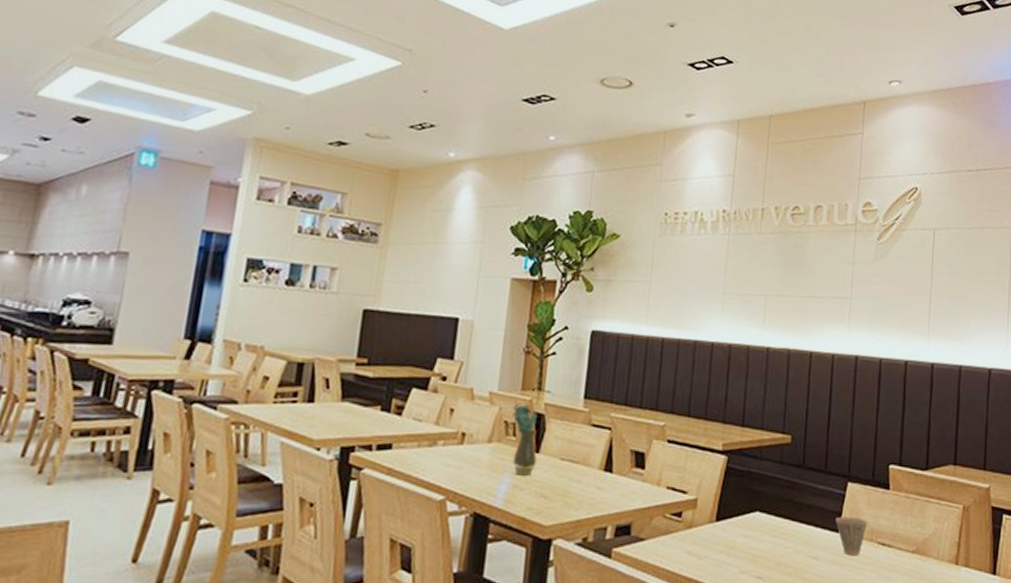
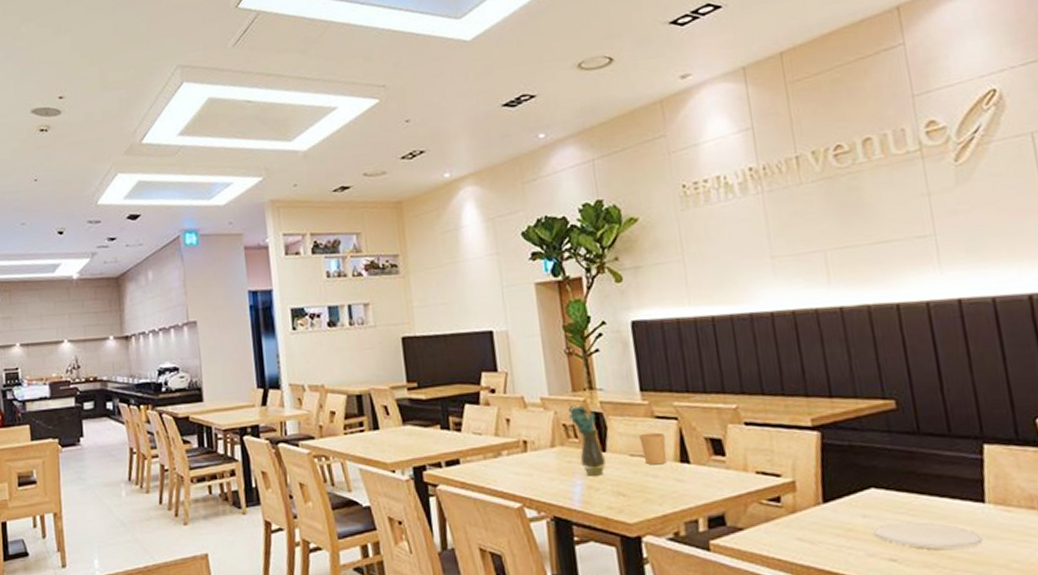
dixie cup: none [572,439,596,471] -> present [639,432,667,465]
plate: none [749,544,831,572] -> present [872,522,984,551]
cup: present [835,516,867,556] -> none [976,483,1022,528]

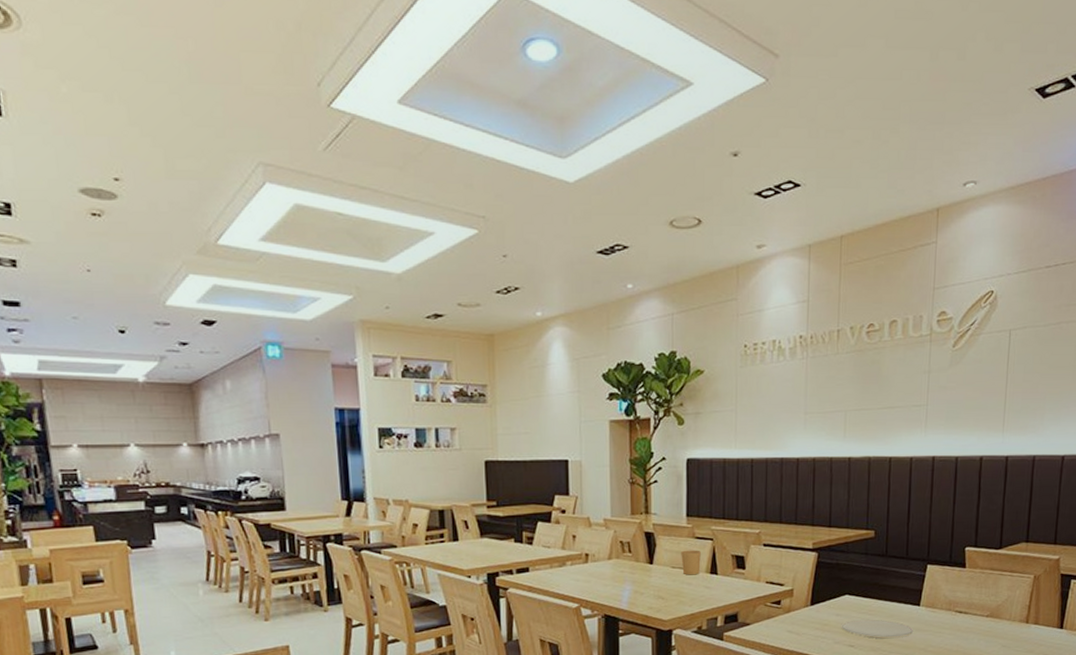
vase: present [568,402,606,476] -> none [626,523,651,583]

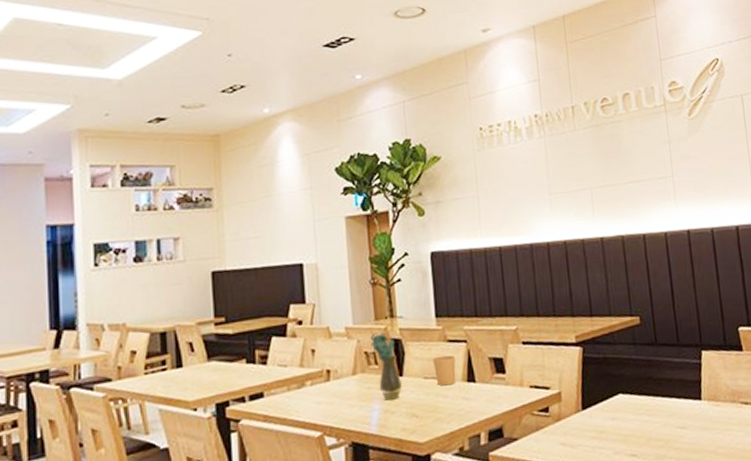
vase: none [626,523,651,583] -> present [370,331,402,401]
plate: present [841,619,914,639] -> none [619,420,700,444]

